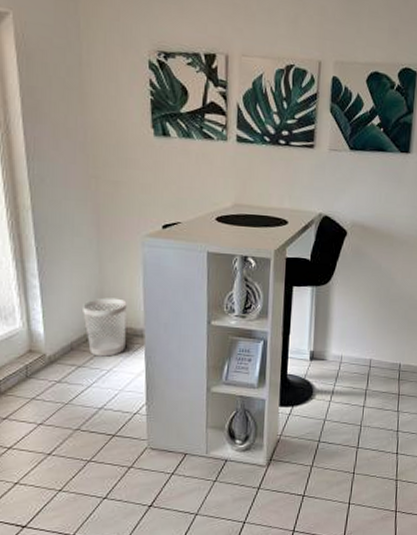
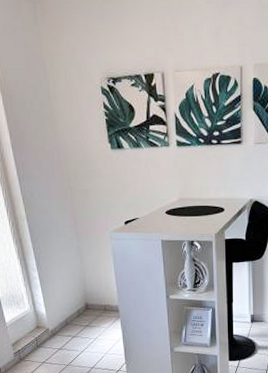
wastebasket: present [83,297,127,357] -> none [71,282,106,328]

